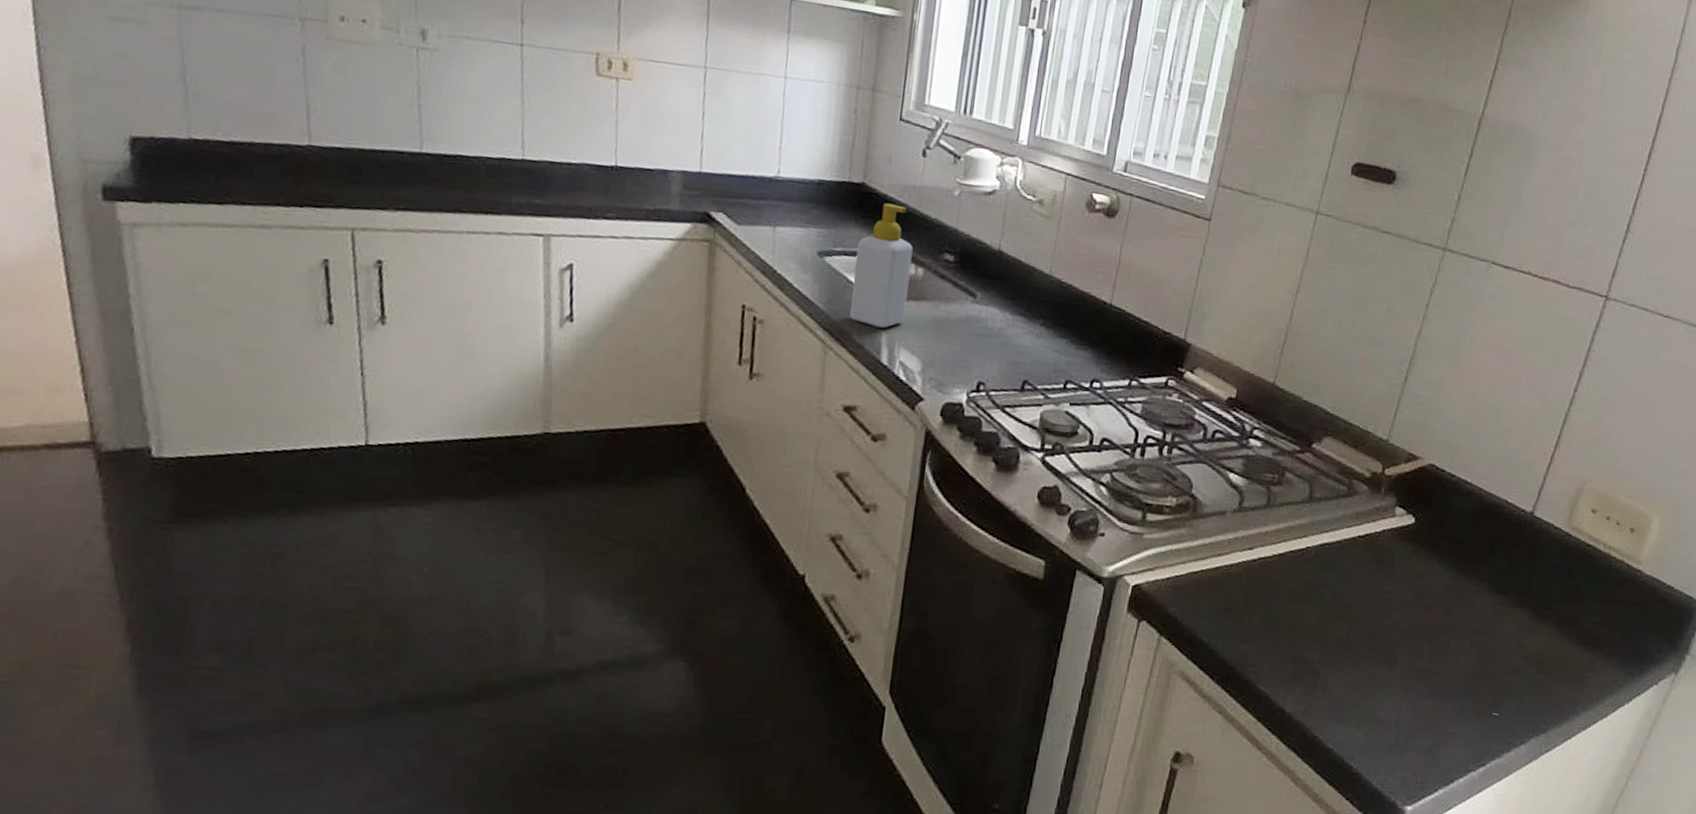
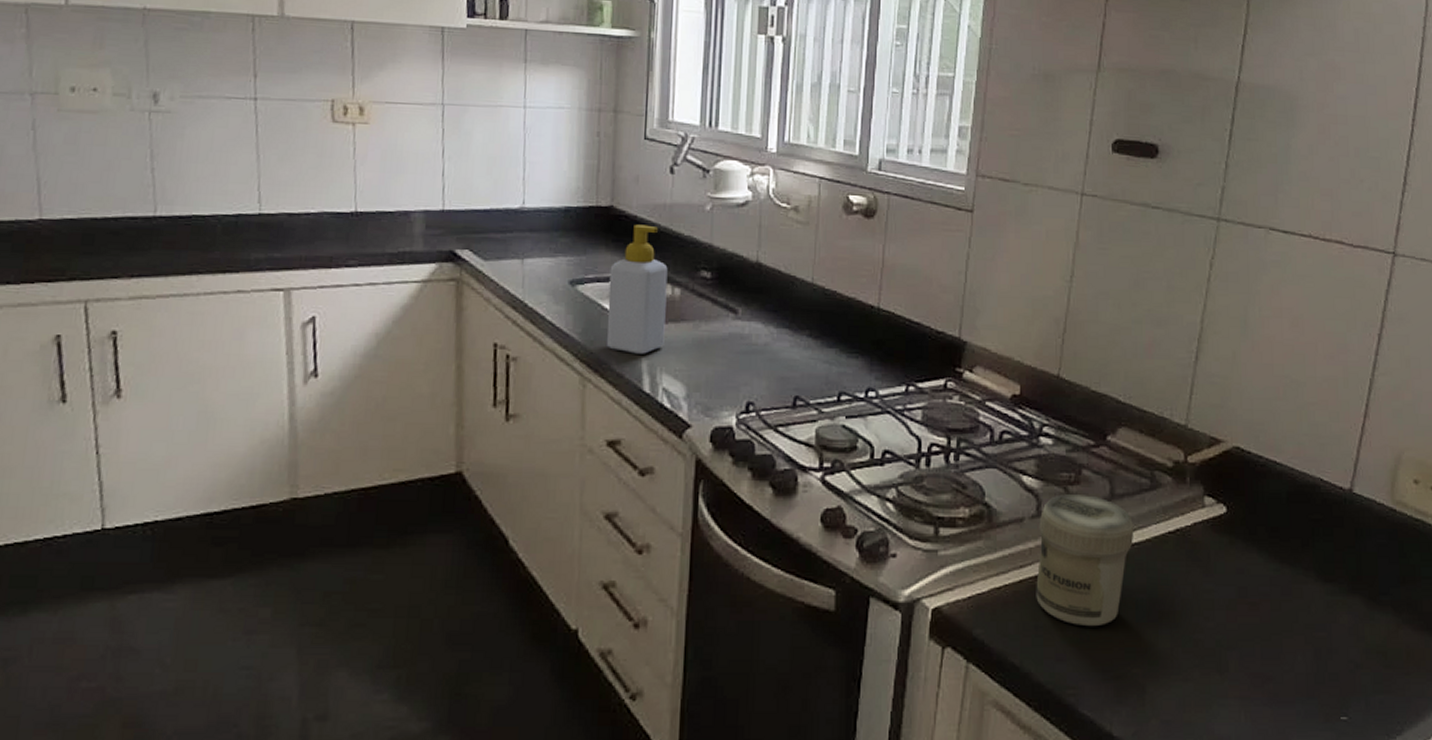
jar: none [1229,493,1328,615] -> present [1036,494,1134,627]

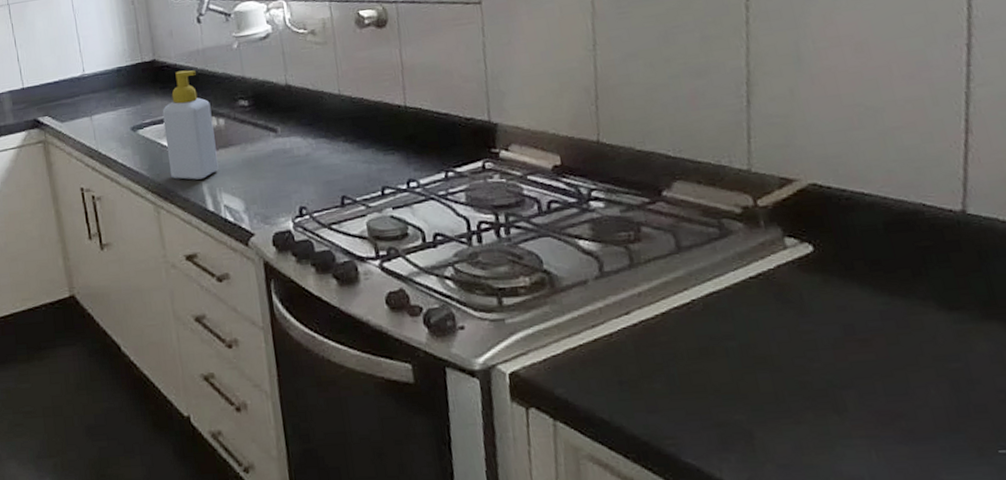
jar: present [1036,494,1134,627] -> none [604,251,711,378]

